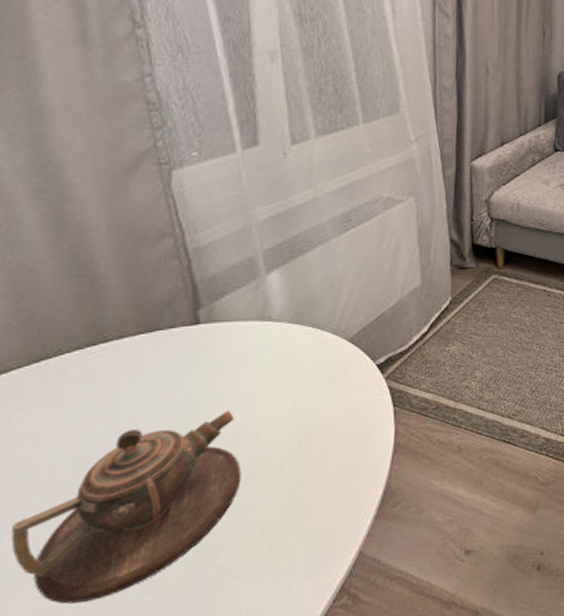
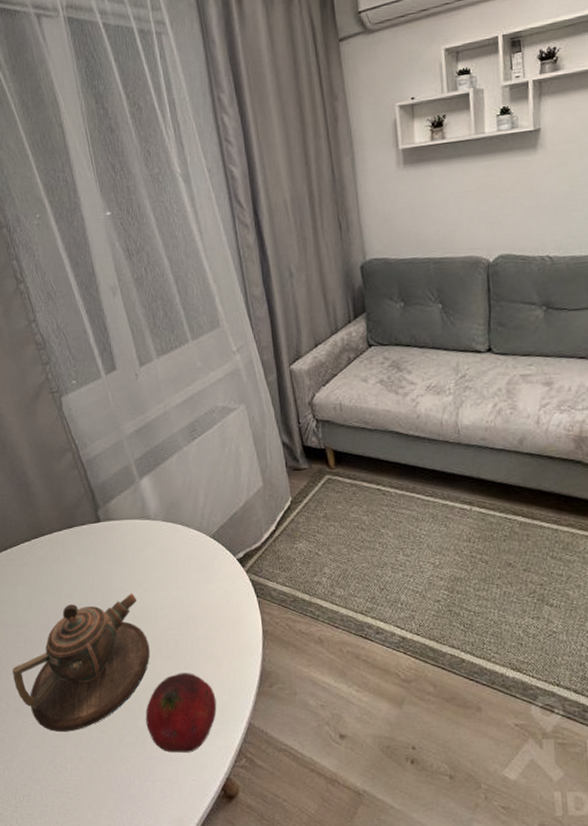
fruit: none [217,501,322,605] -> present [145,673,217,753]

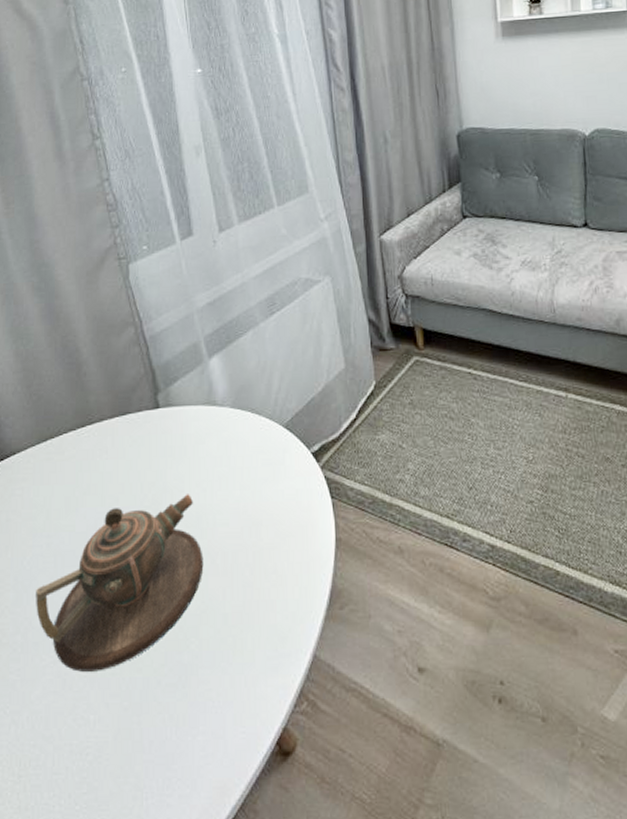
fruit: present [145,673,217,753] -> none [191,592,277,696]

